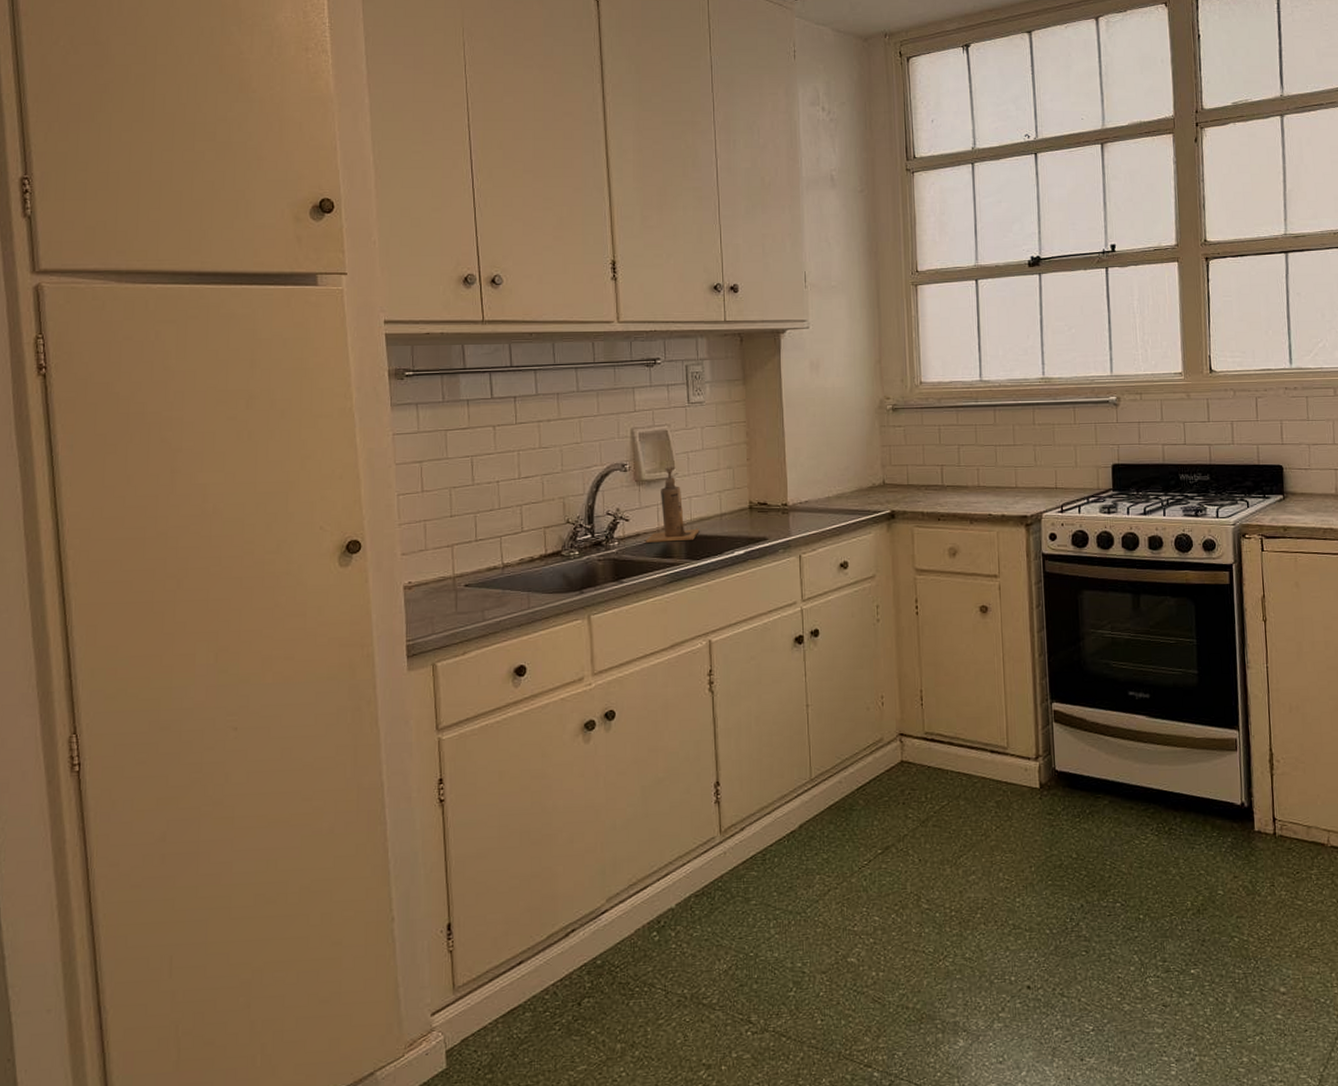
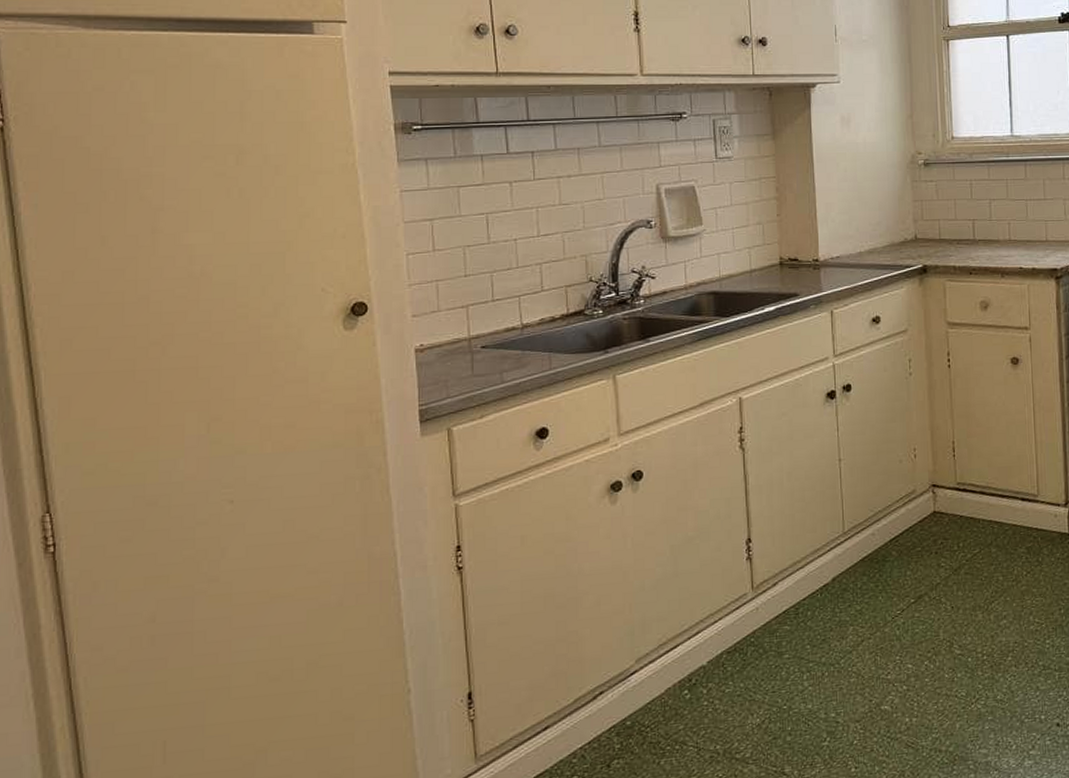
soap dispenser: present [646,466,700,543] -> none [673,222,729,300]

